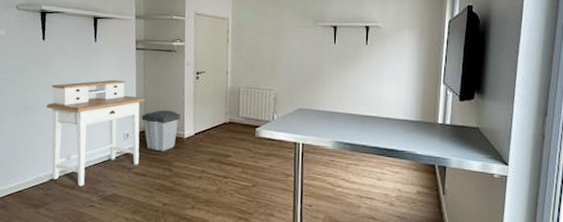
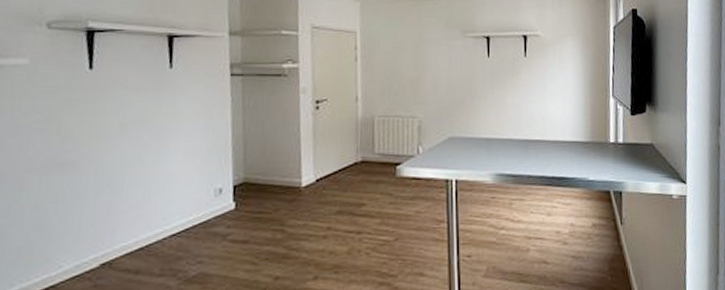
desk: present [46,79,146,186] -> none [95,117,246,268]
trash can: present [142,110,181,152] -> none [240,153,297,209]

